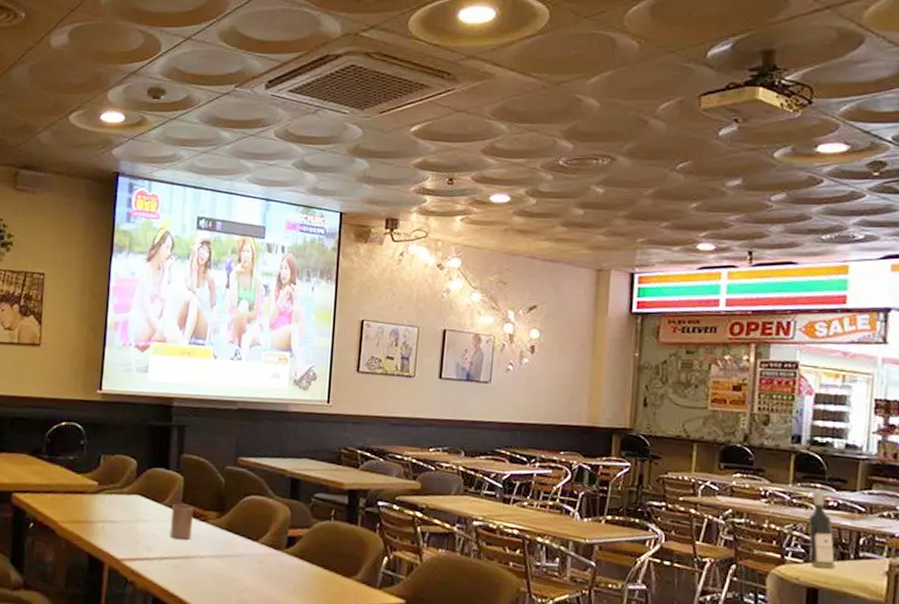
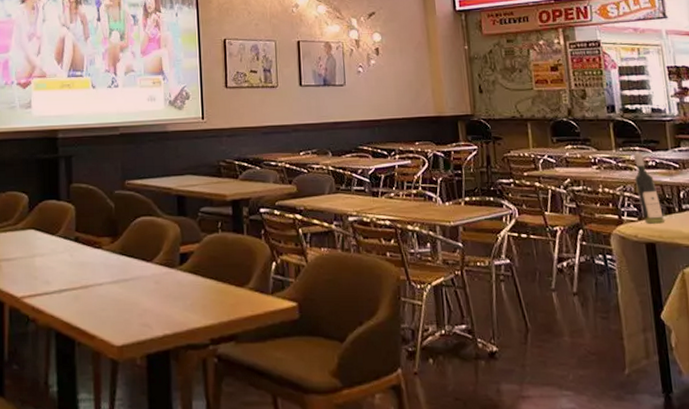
cup: present [170,504,194,540] -> none [66,234,88,270]

